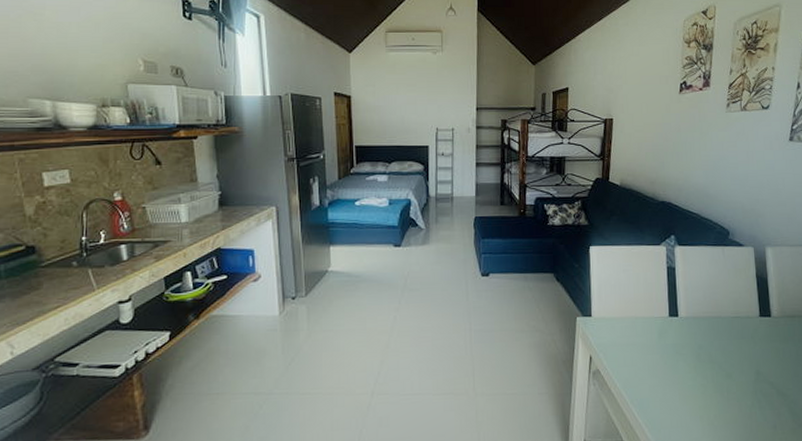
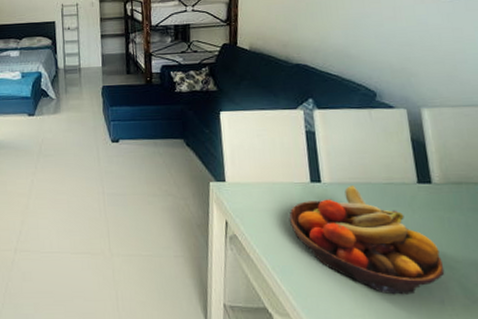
fruit bowl: none [648,318,778,423] -> present [288,184,445,295]

